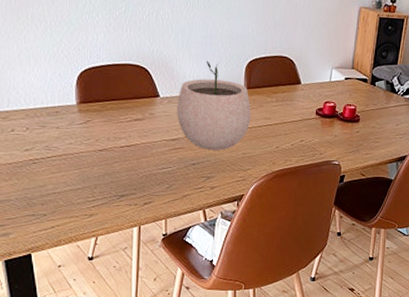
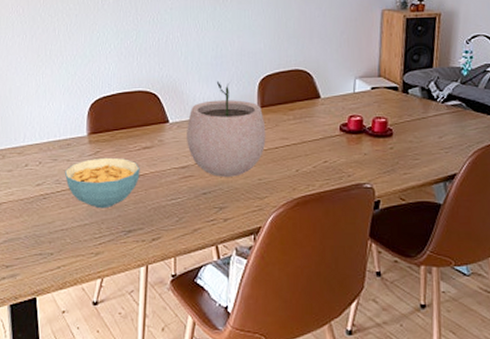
cereal bowl: none [54,126,131,175] -> present [64,157,140,209]

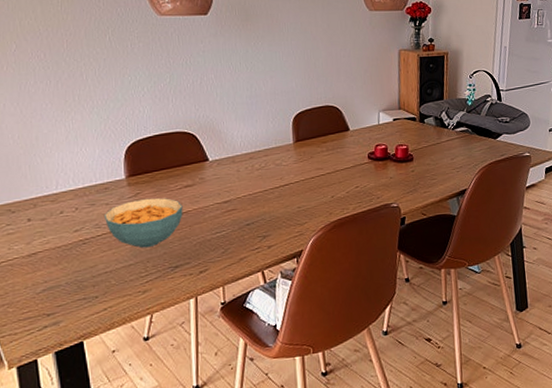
plant pot: present [187,81,266,177] -> none [227,119,303,208]

